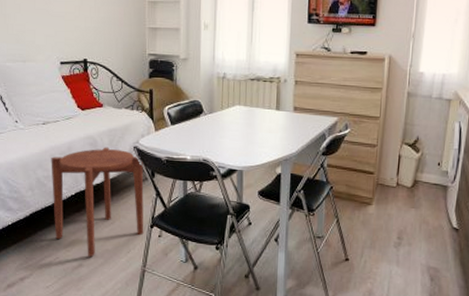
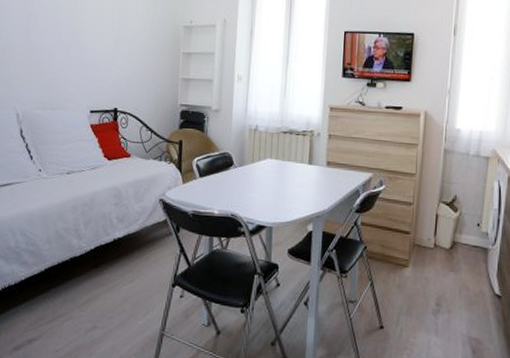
side table: present [51,147,144,257] -> none [70,199,168,318]

